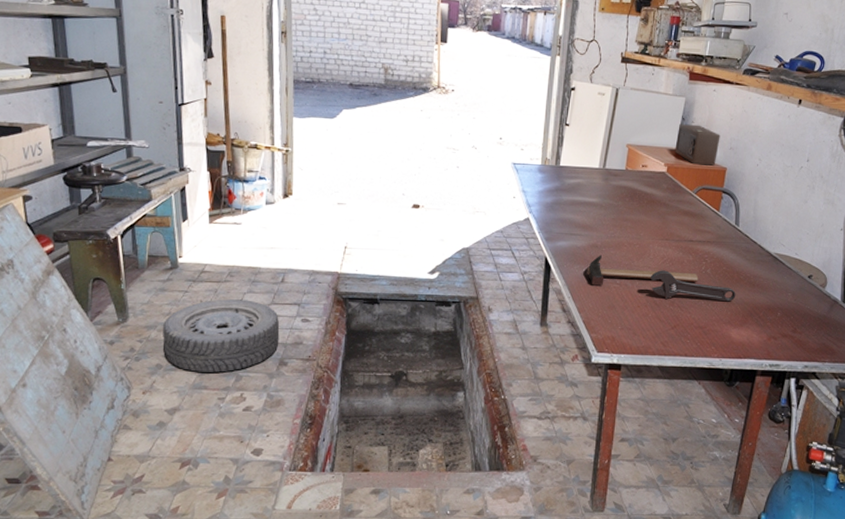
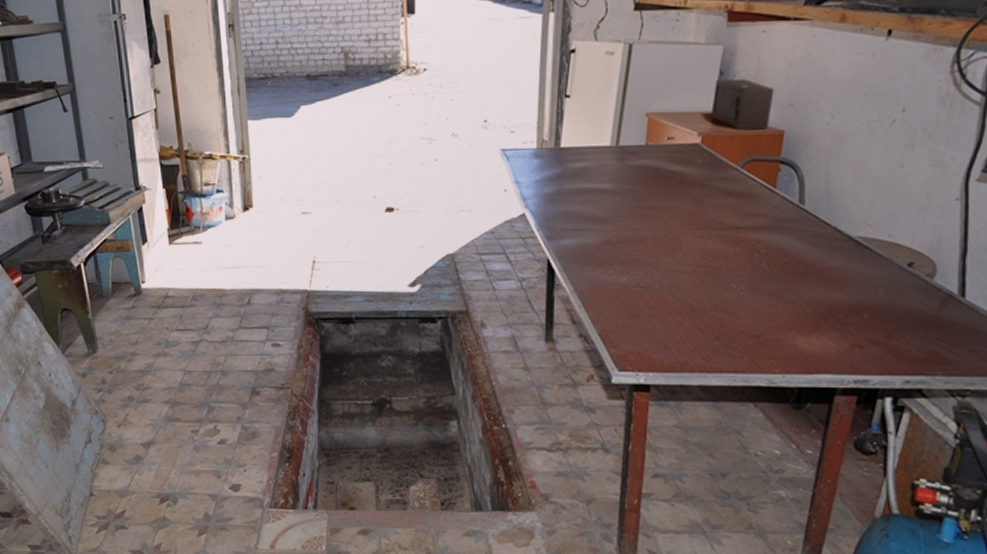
car tire: present [162,299,280,373] -> none [132,325,250,404]
claw hammer: present [587,255,699,286] -> none [601,252,750,291]
adjustable wrench: present [650,270,736,302] -> none [684,267,803,303]

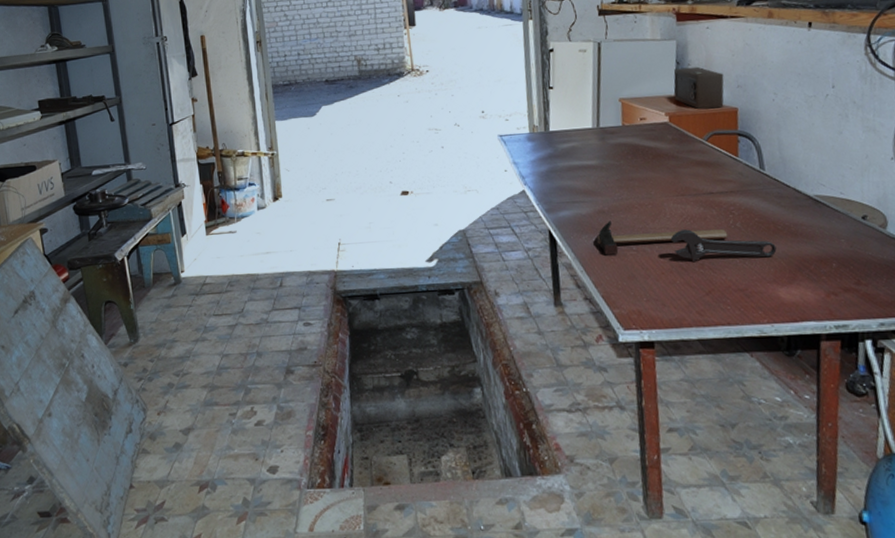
claw hammer: none [601,252,750,291] -> present [597,220,728,255]
adjustable wrench: none [684,267,803,303] -> present [670,229,777,261]

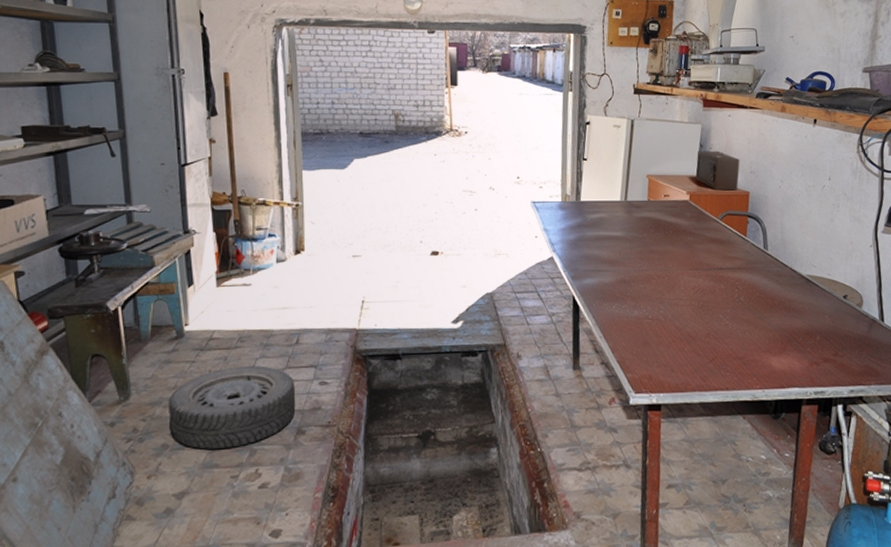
car tire: none [172,308,284,388] -> present [168,366,296,449]
claw hammer: present [597,220,728,255] -> none [617,290,733,323]
adjustable wrench: present [670,229,777,261] -> none [682,301,772,331]

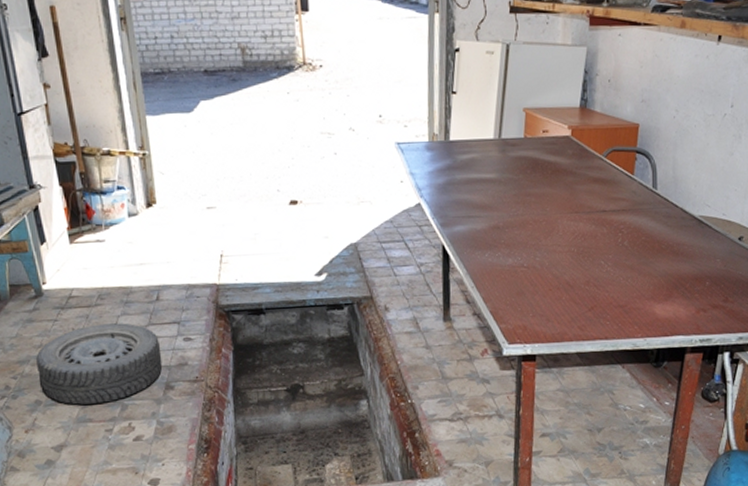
radio: present [695,151,740,191] -> none [578,77,630,124]

